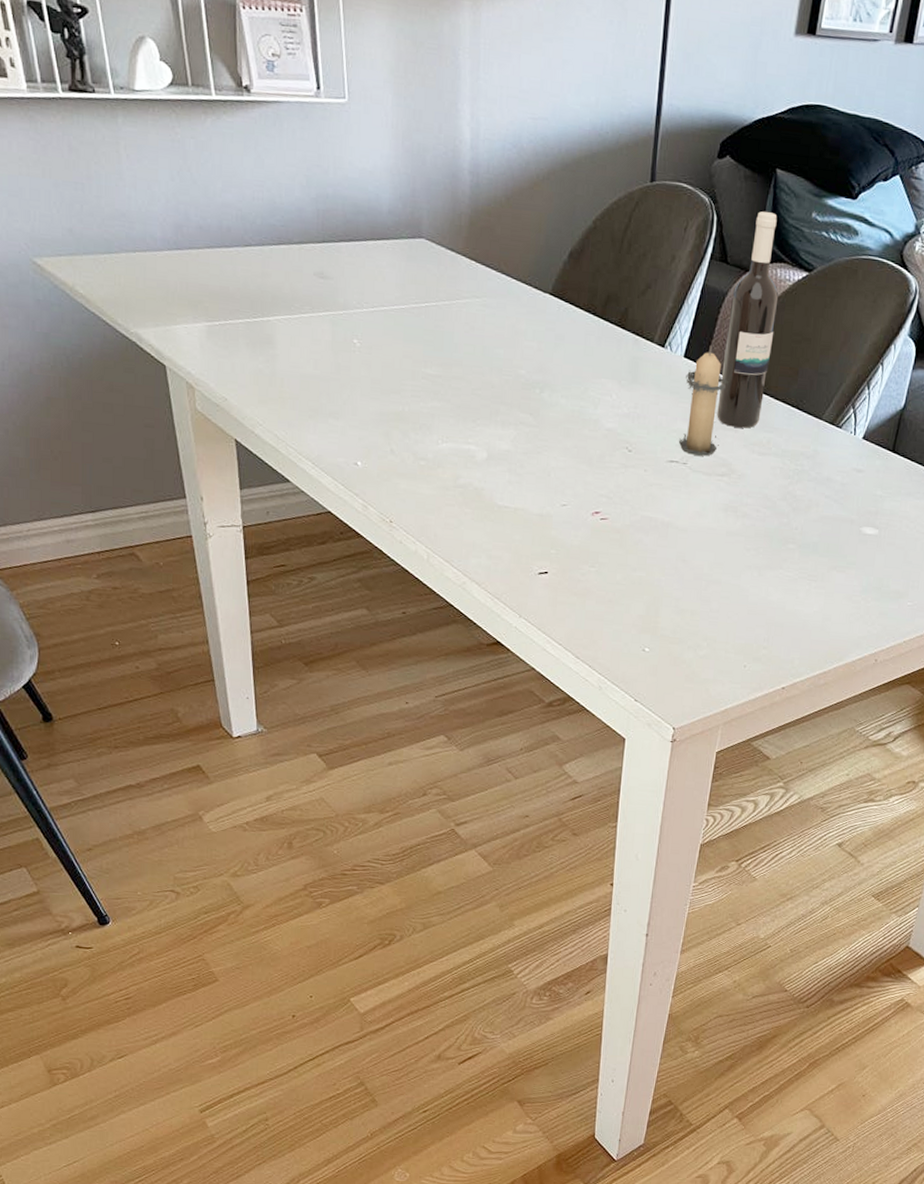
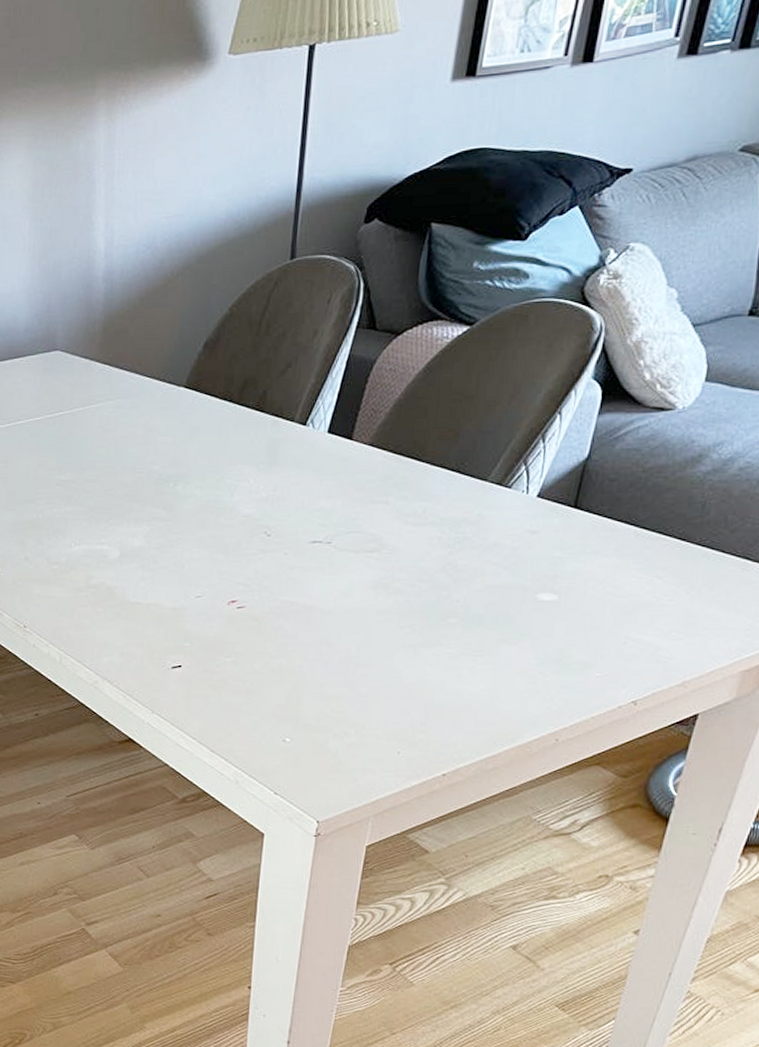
candle: present [678,344,728,456] -> none [321,416,378,533]
wine bottle: present [717,211,779,429] -> none [365,270,435,499]

